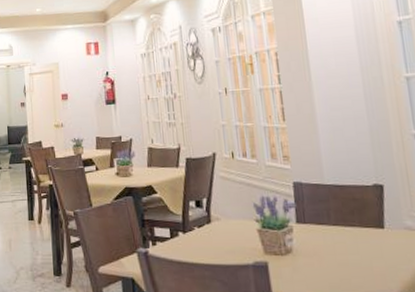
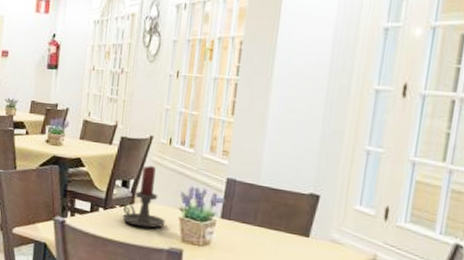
candle holder: none [201,182,245,246] -> present [122,166,165,228]

